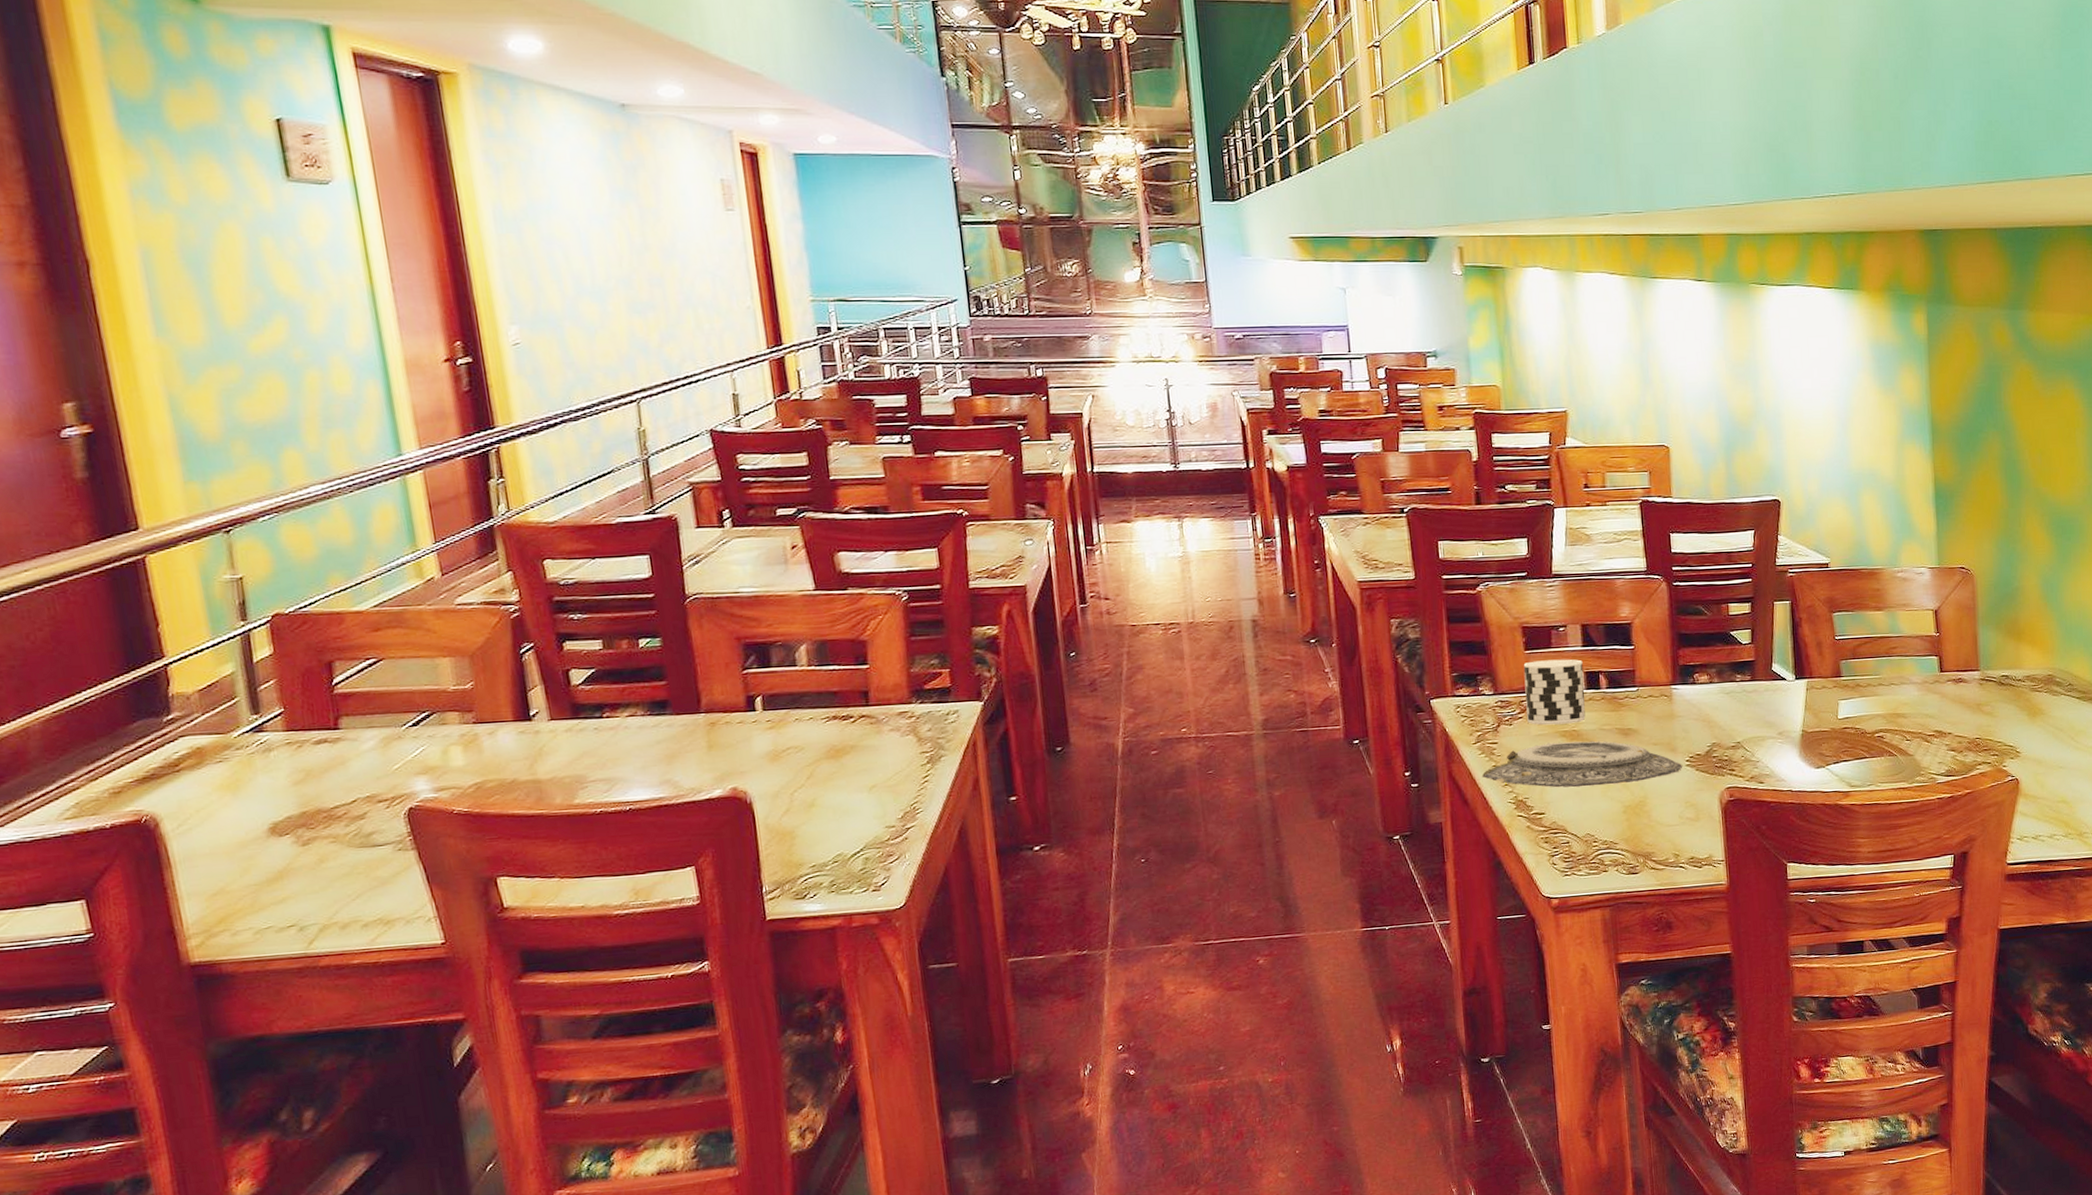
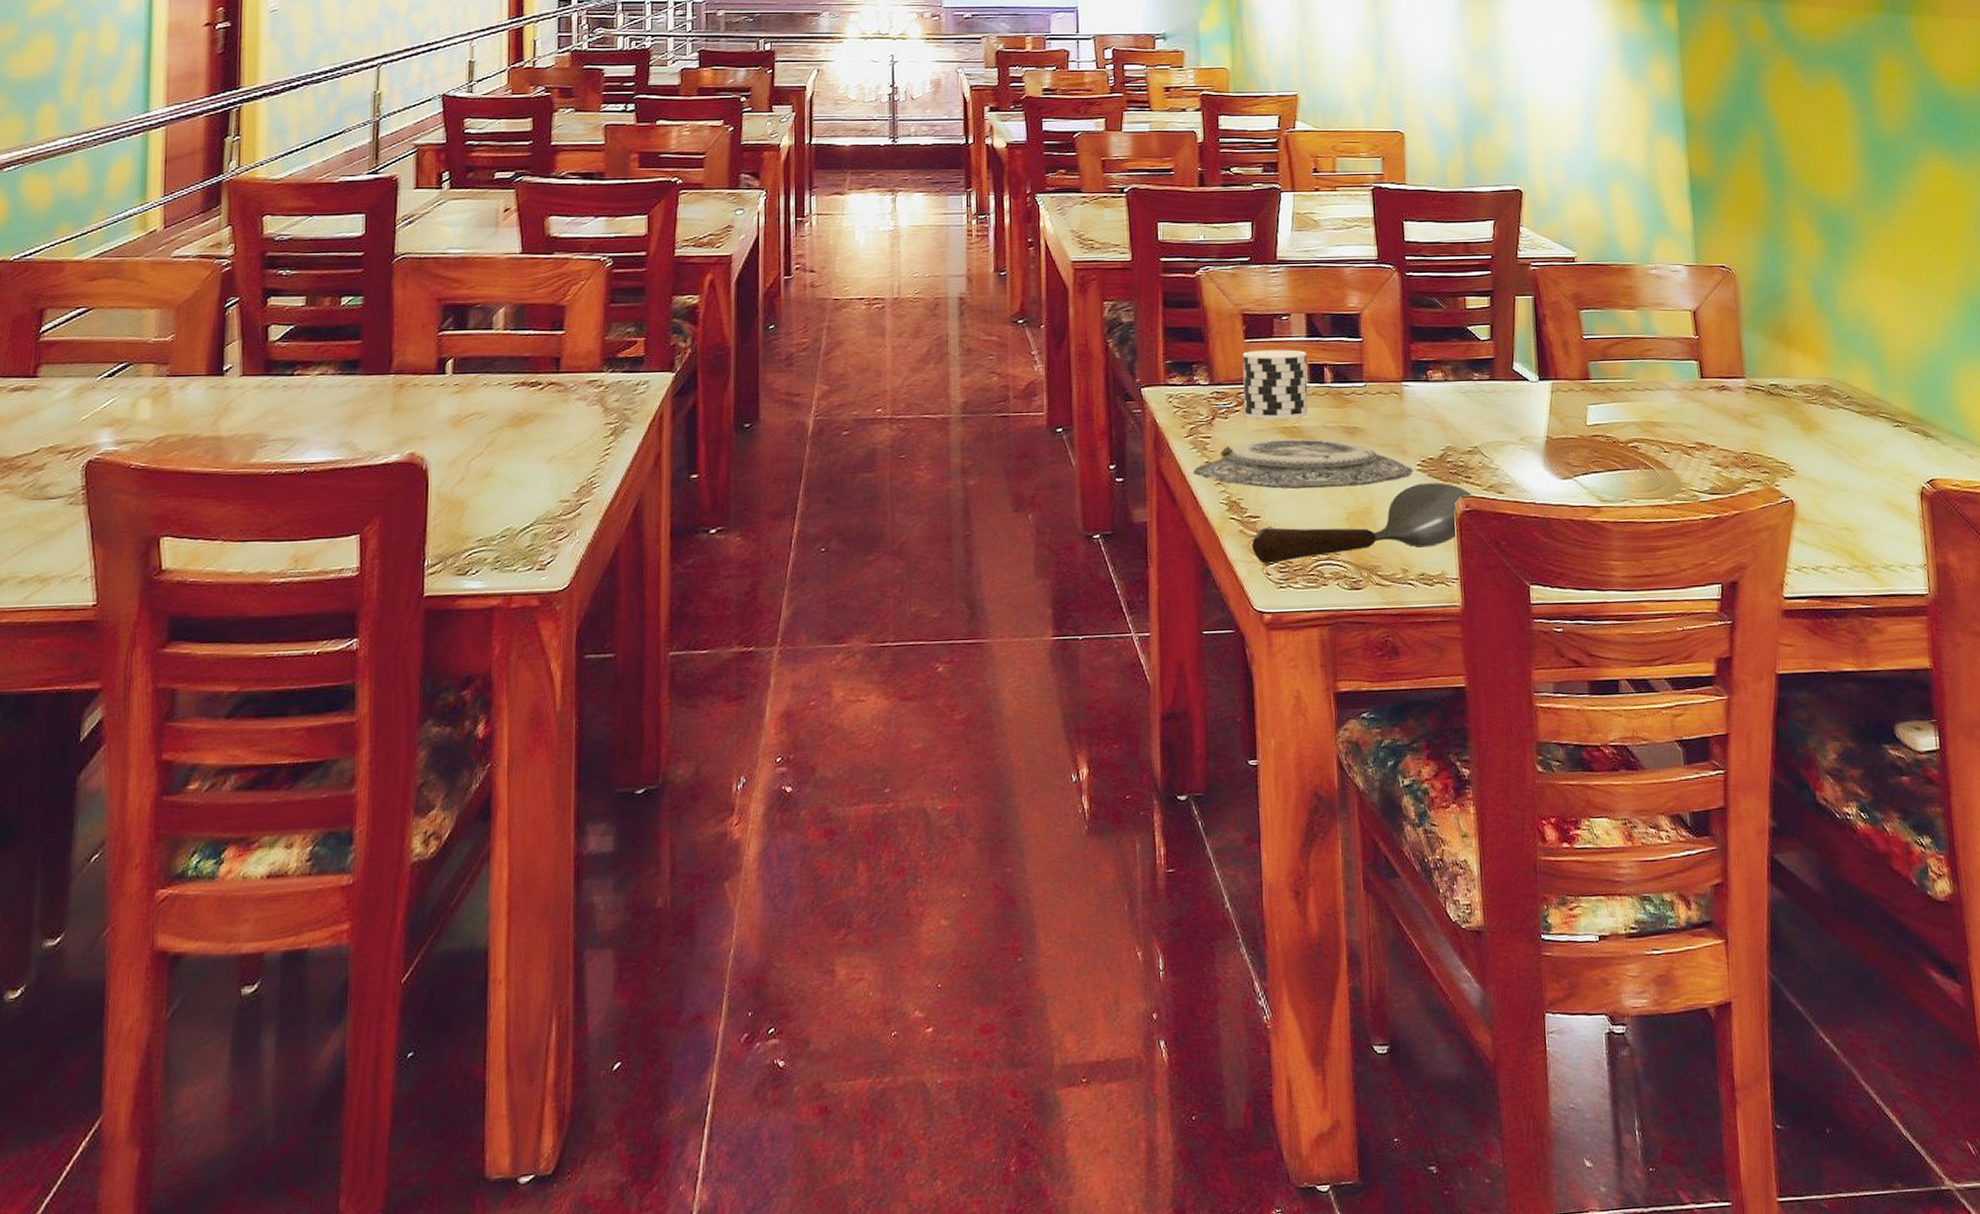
spoon: none [1538,776,1735,855] -> present [1251,483,1471,564]

